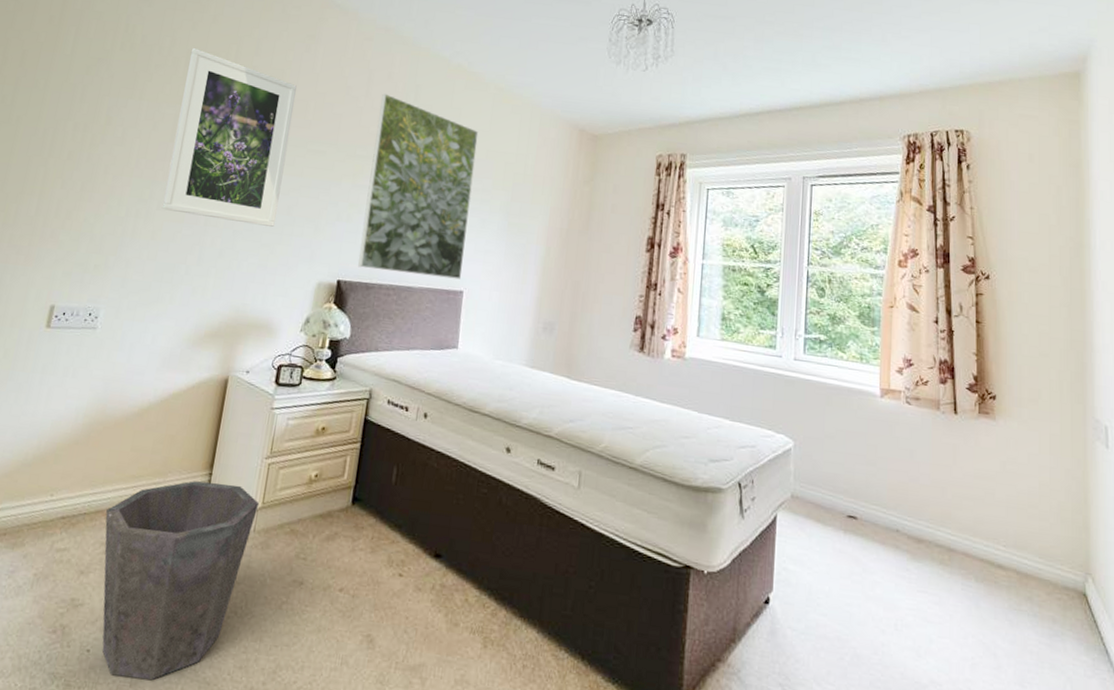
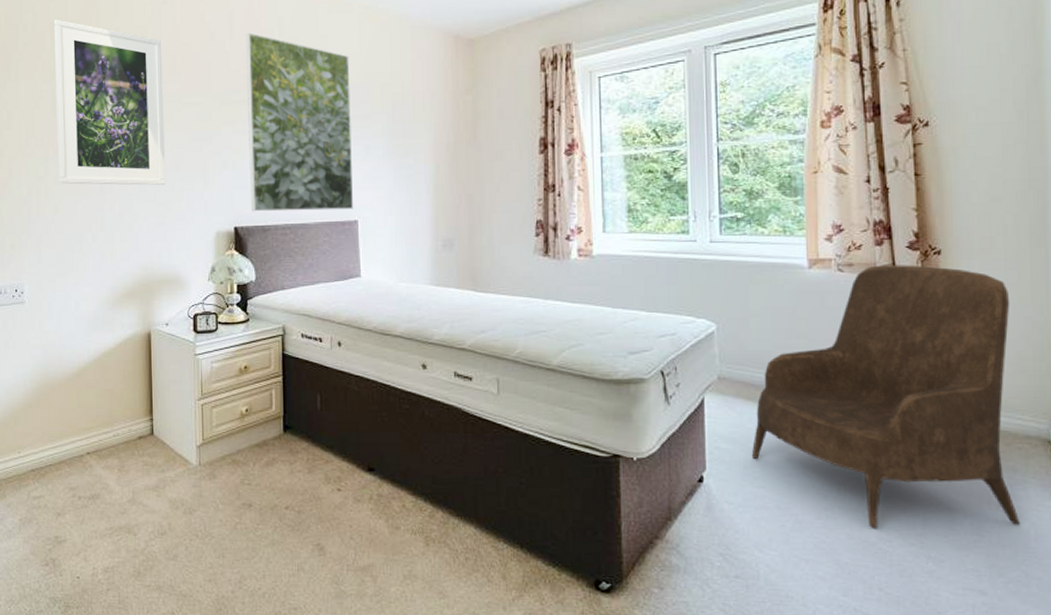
waste bin: present [102,481,260,680] -> none [68,426,200,597]
armchair: none [816,402,1058,679] -> present [751,265,1021,528]

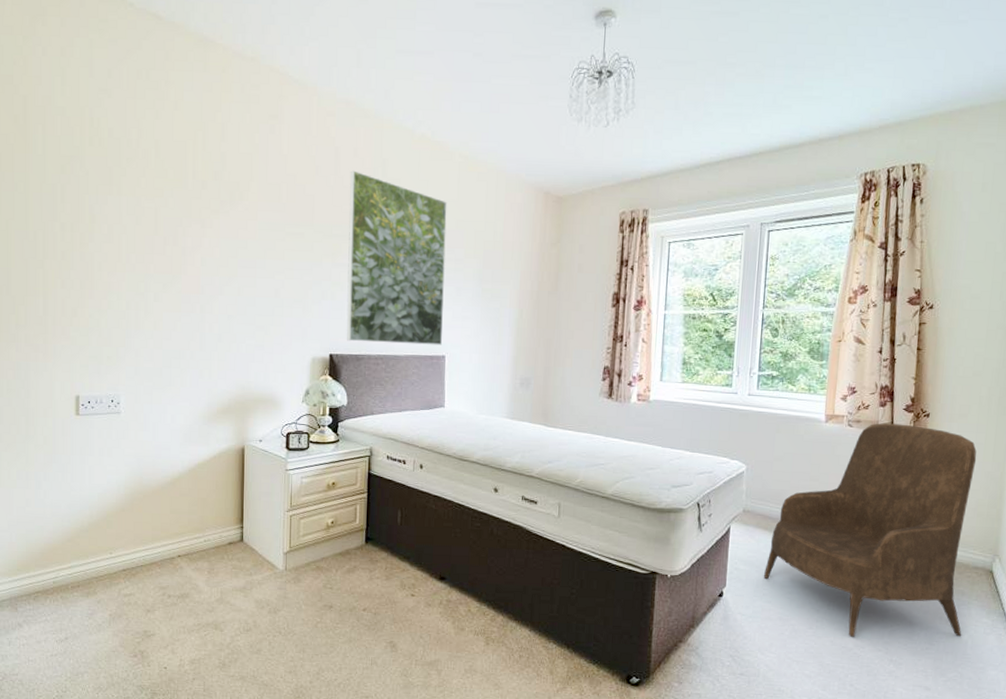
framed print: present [53,19,165,185] -> none [158,137,267,309]

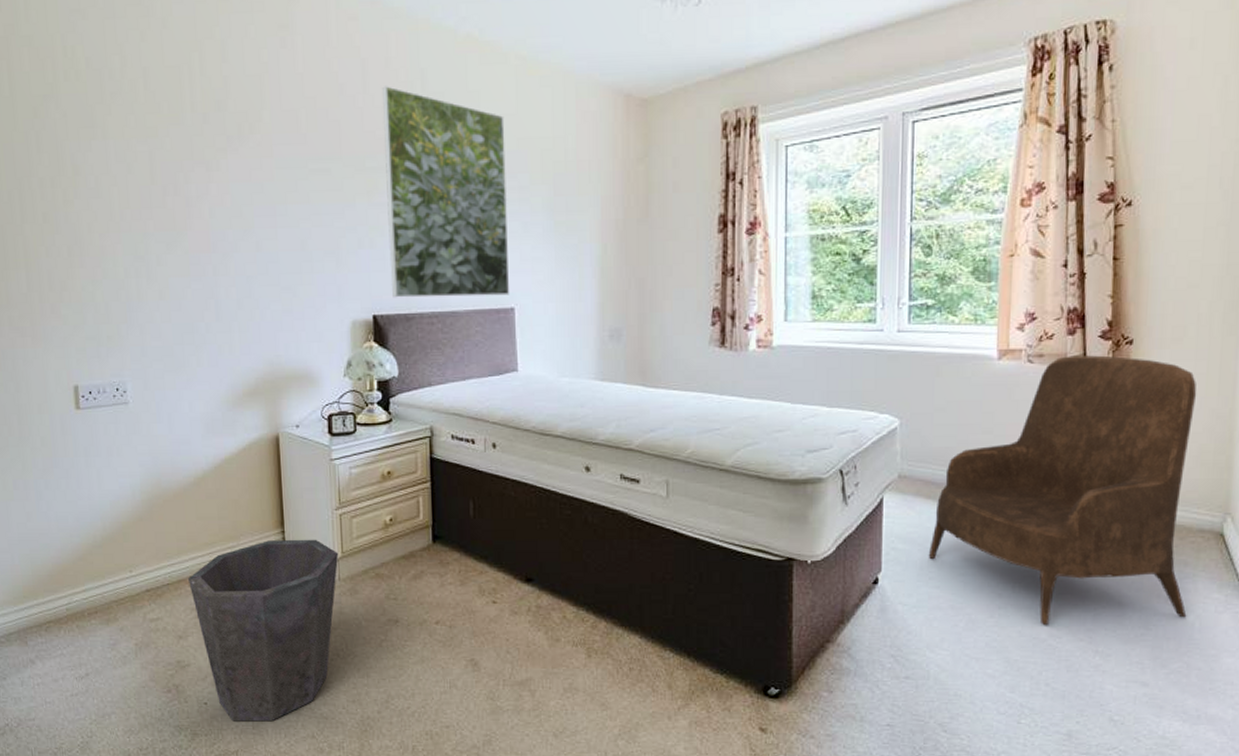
waste bin: none [159,534,287,685] -> present [188,539,339,722]

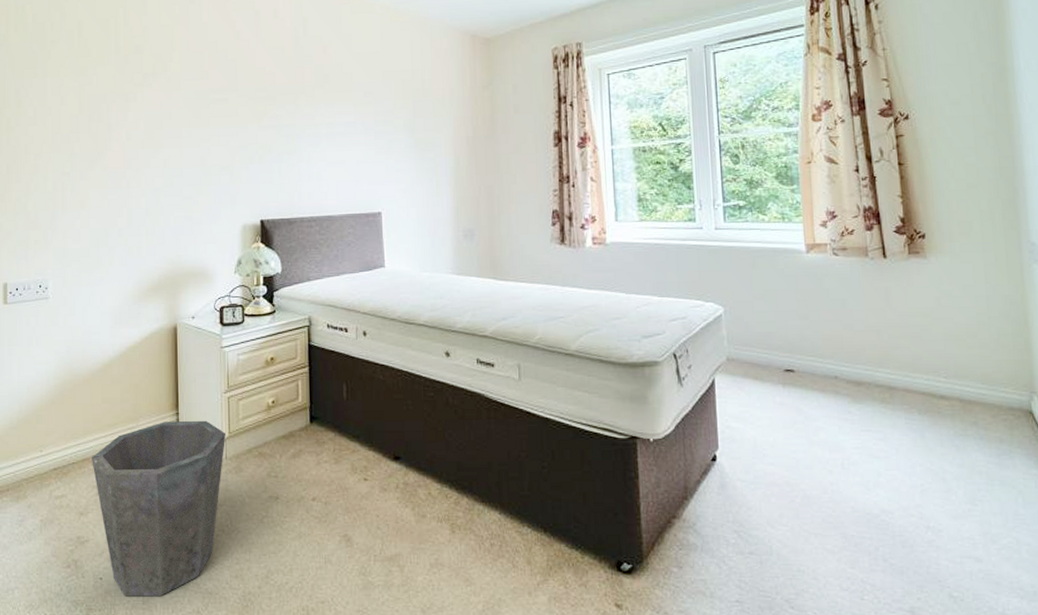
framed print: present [383,86,510,298] -> none [272,32,378,205]
armchair: present [928,355,1197,625] -> none [760,248,1009,501]

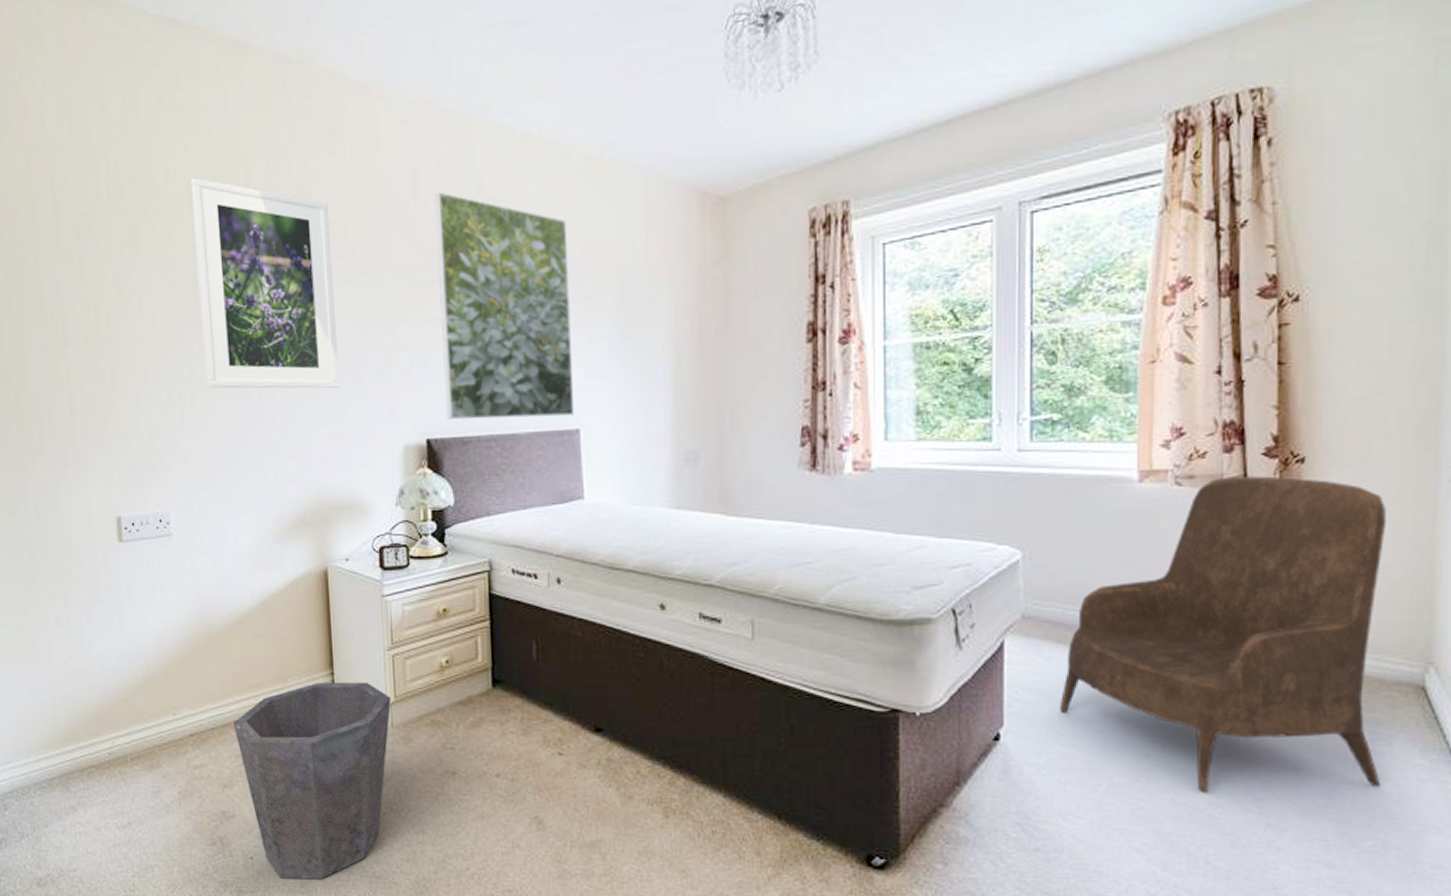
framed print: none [81,17,192,180] -> present [190,177,339,389]
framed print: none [272,32,378,205] -> present [435,192,575,420]
armchair: none [760,248,1009,501] -> present [1059,476,1387,792]

